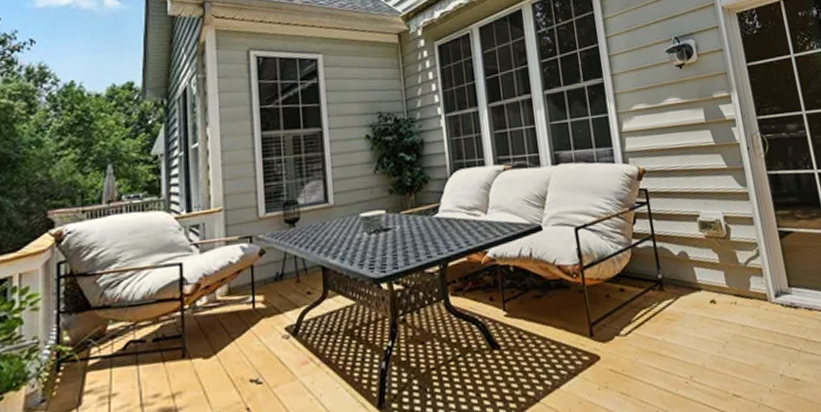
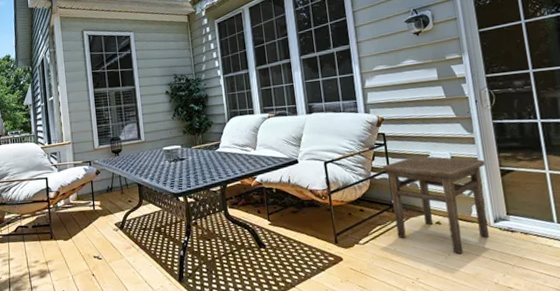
side table: none [645,216,771,341] -> present [382,156,489,255]

